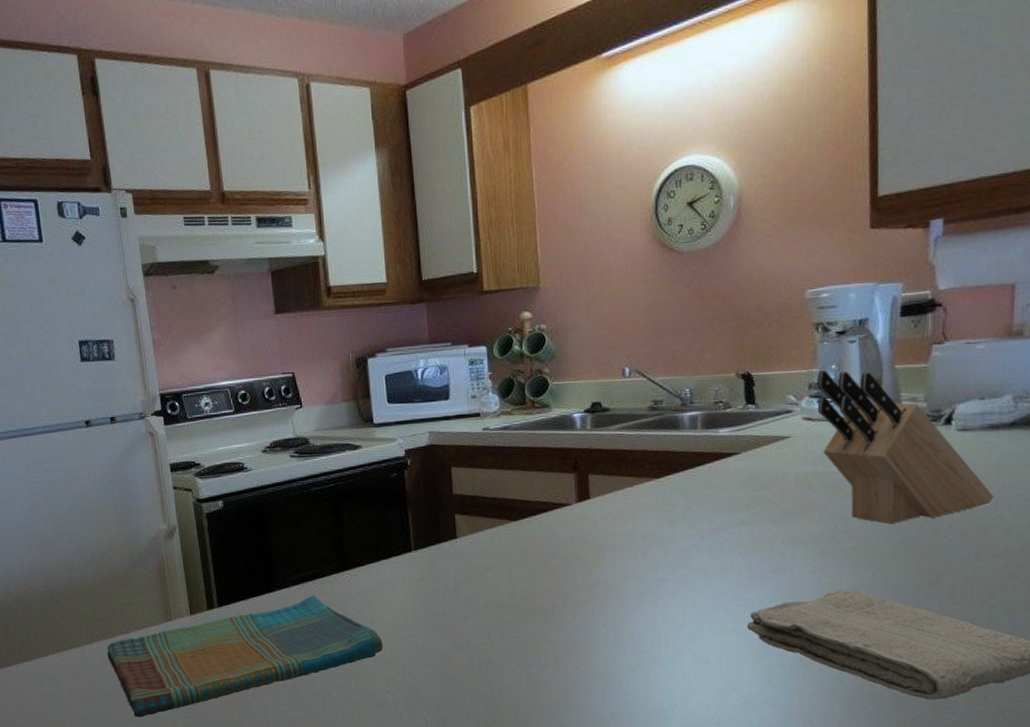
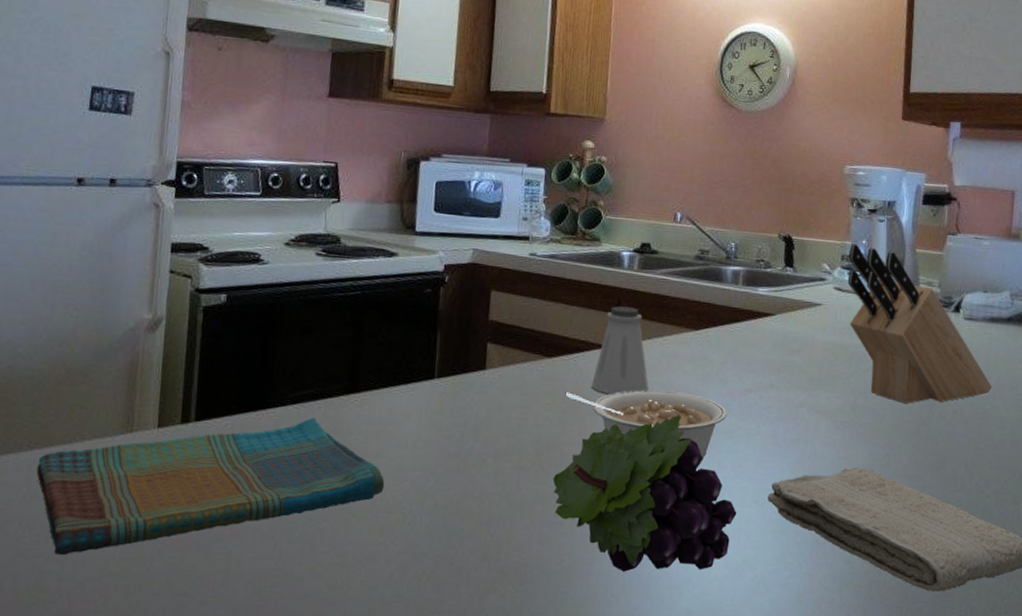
fruit: none [533,559,717,701] -> present [553,415,737,572]
legume: none [534,538,698,602] -> present [565,390,728,464]
saltshaker: none [558,465,615,548] -> present [591,306,649,395]

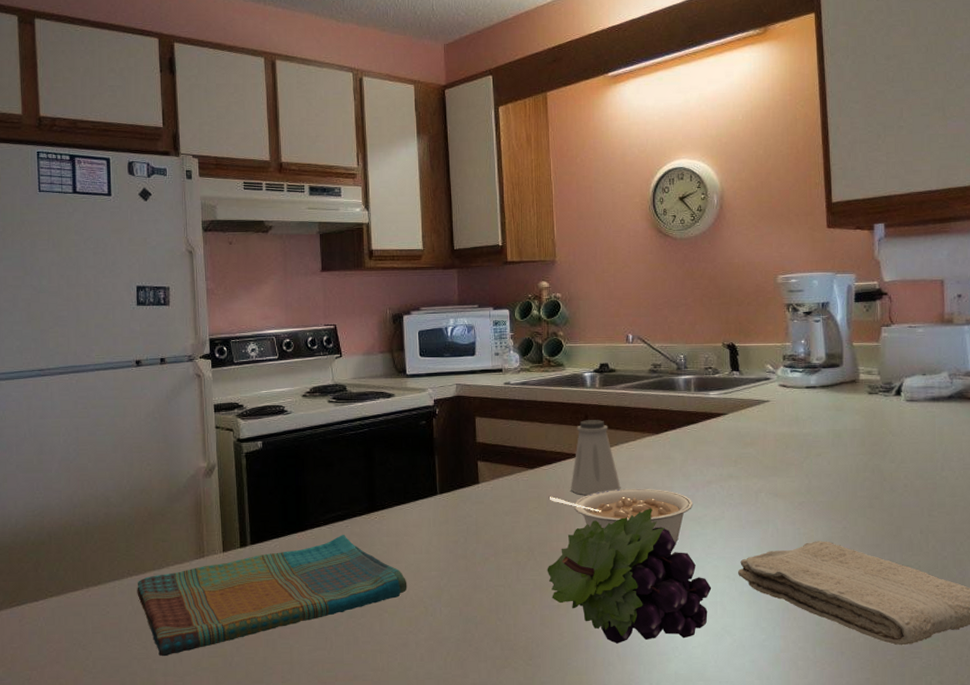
knife block: present [847,244,992,403] -> none [789,344,940,481]

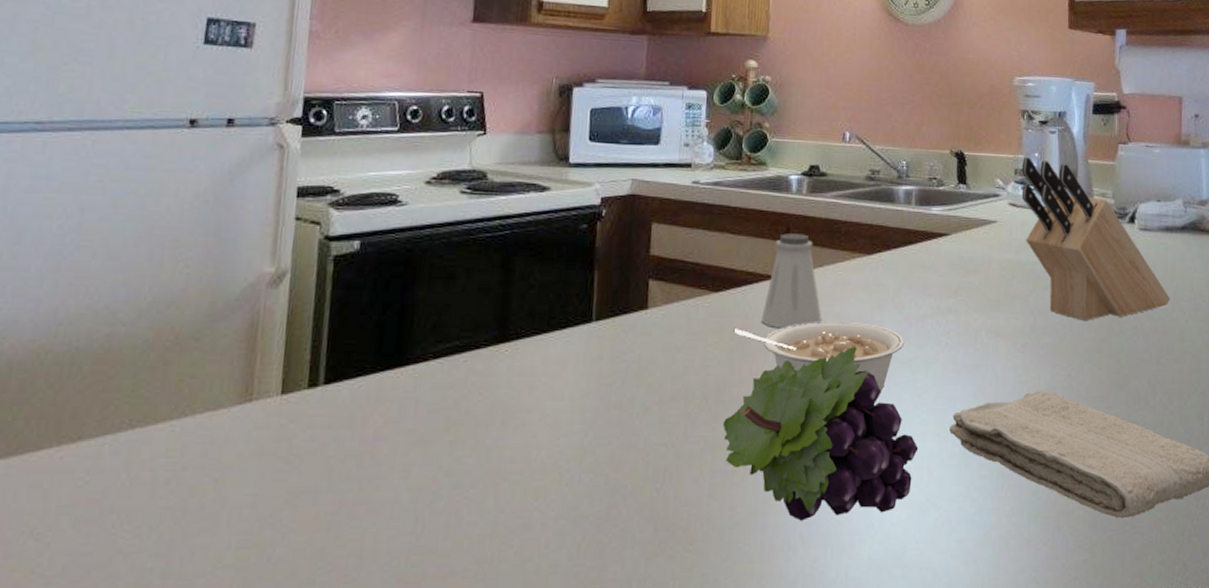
dish towel: present [137,535,407,657] -> none [138,373,539,549]
knife block: none [789,344,940,481] -> present [1021,157,1170,320]

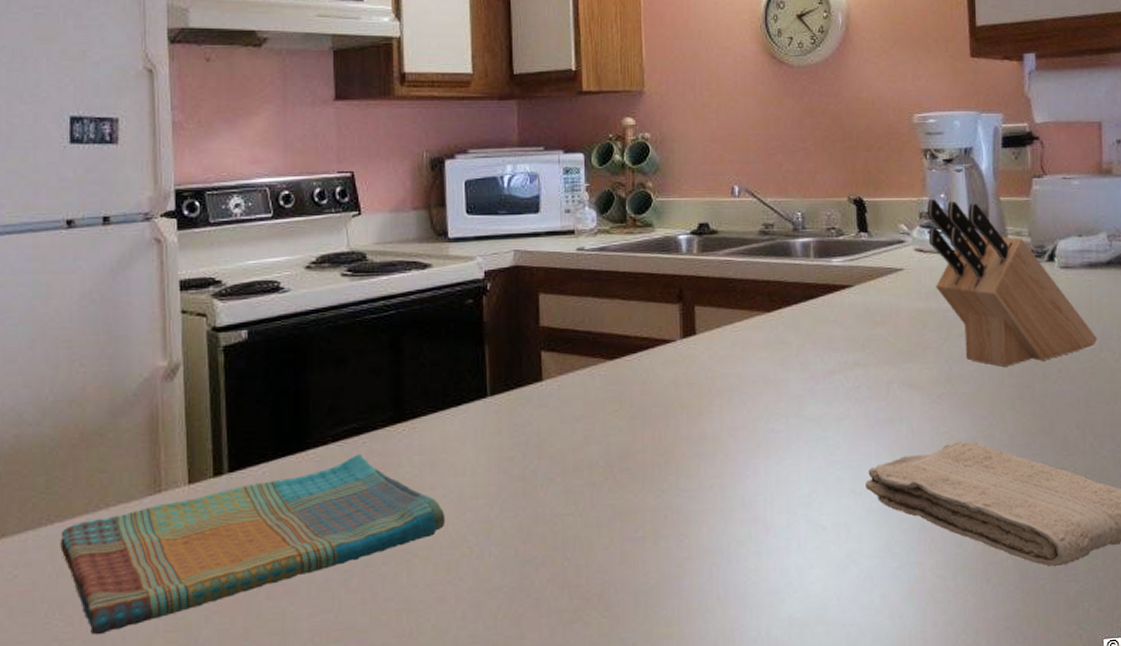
dish towel: none [138,373,539,549] -> present [60,454,446,635]
fruit: present [722,346,919,521] -> none [629,406,834,583]
legume: present [733,321,905,398] -> none [632,382,812,458]
saltshaker: present [761,233,822,329] -> none [660,295,723,393]

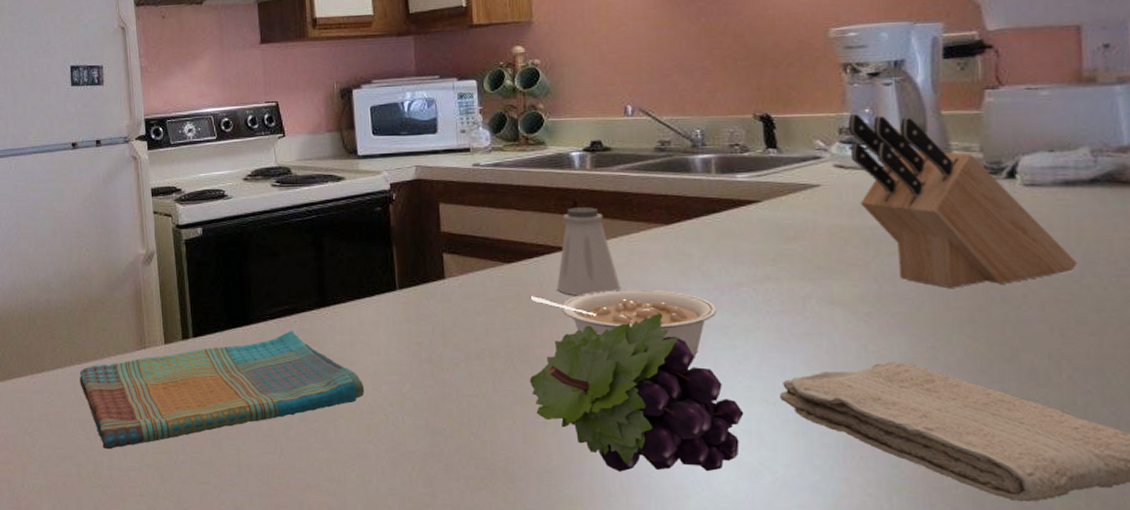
fruit: none [629,406,834,583] -> present [529,313,744,472]
legume: none [632,382,812,458] -> present [530,289,717,363]
saltshaker: none [660,295,723,393] -> present [557,207,621,296]

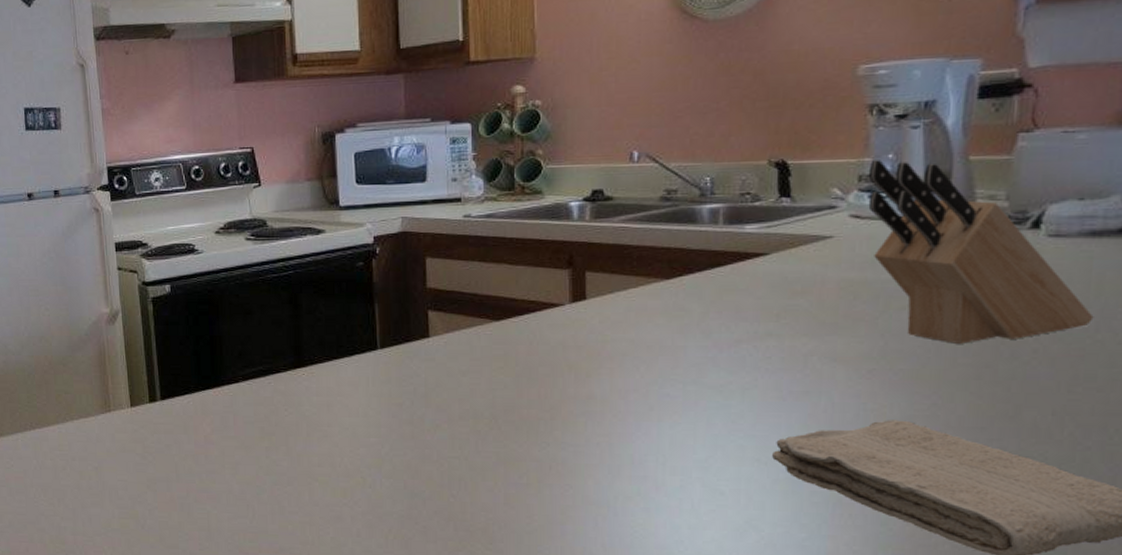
dish towel: present [79,331,365,450] -> none [41,392,341,515]
fruit: present [529,313,744,472] -> none [514,372,734,532]
legume: present [530,289,717,363] -> none [518,347,714,422]
saltshaker: present [557,207,621,296] -> none [548,261,615,355]

